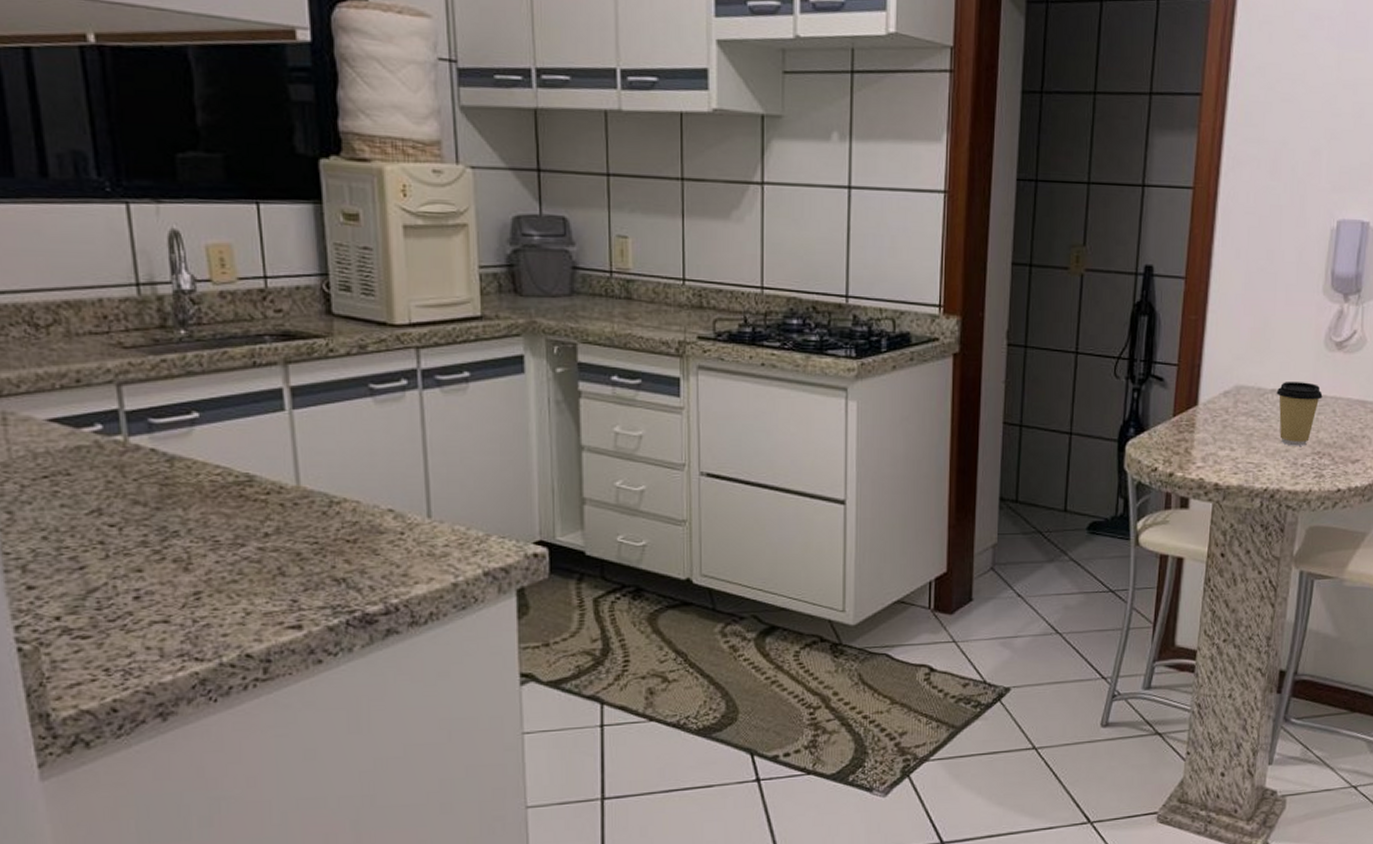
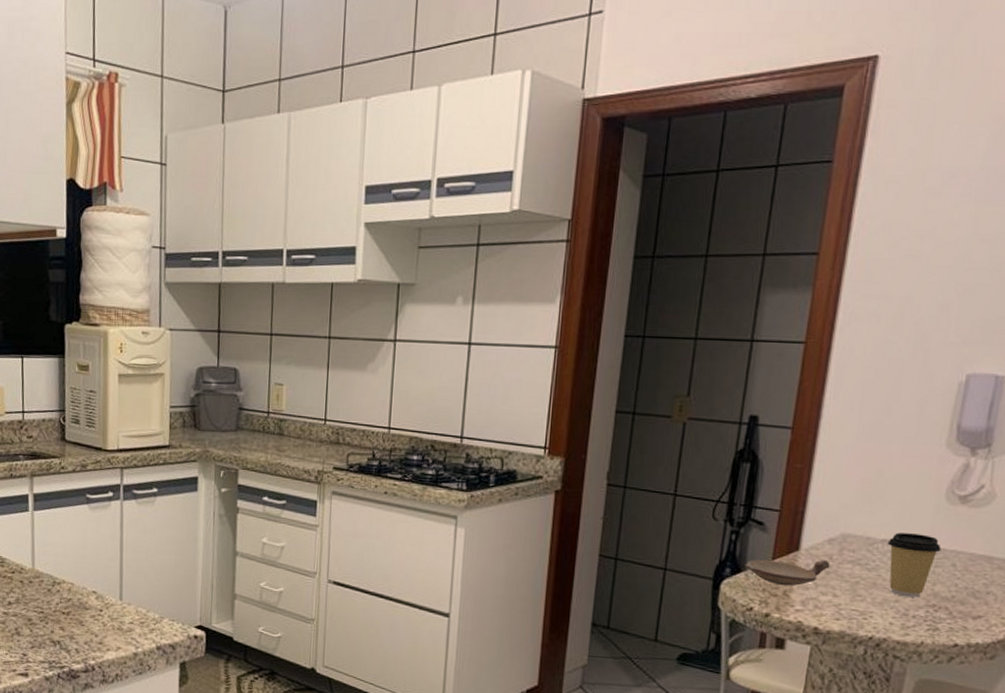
dish: none [1147,413,1227,443] -> present [744,559,830,586]

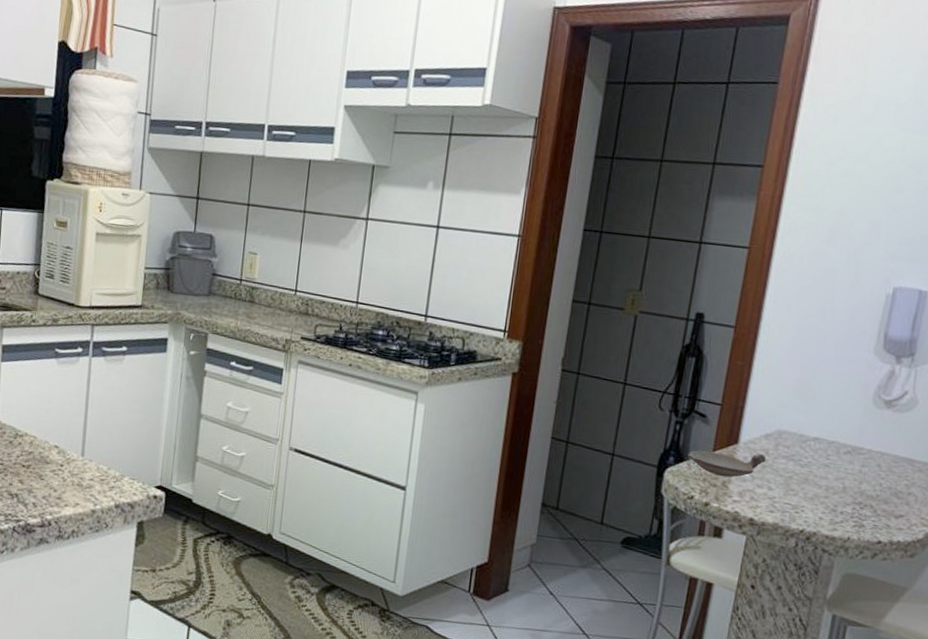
coffee cup: present [887,532,942,598] -> none [819,432,868,495]

